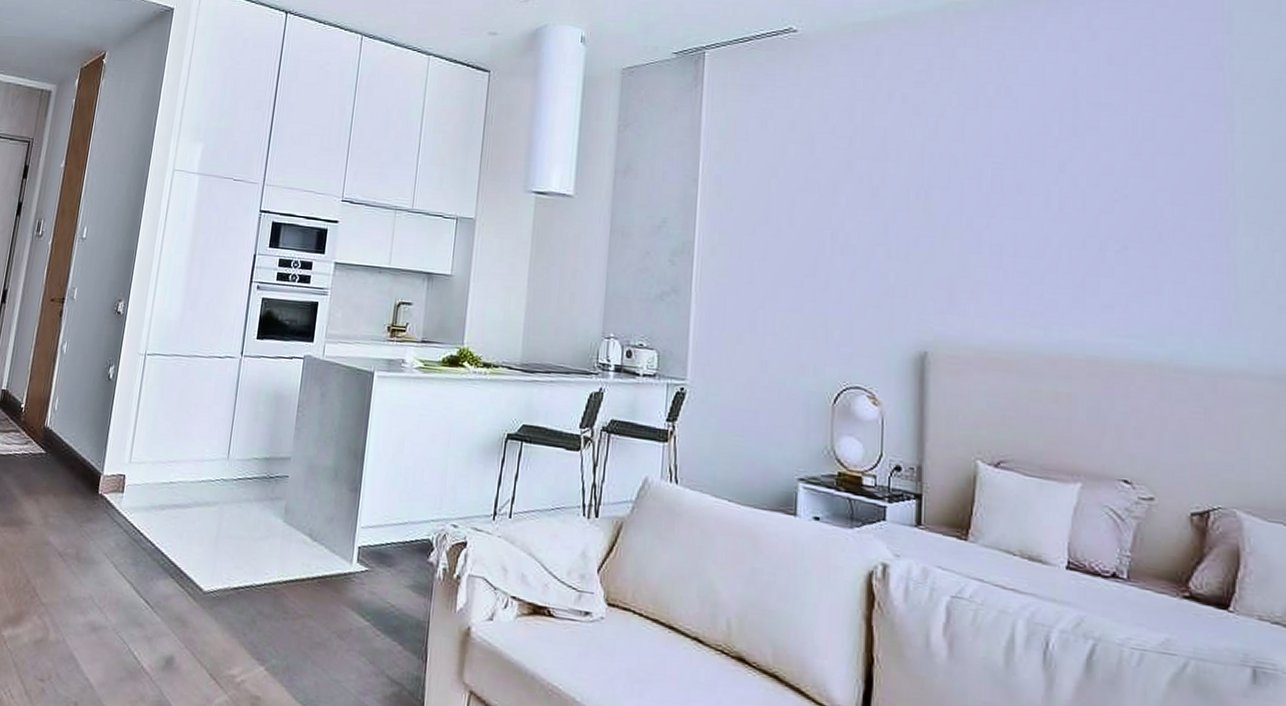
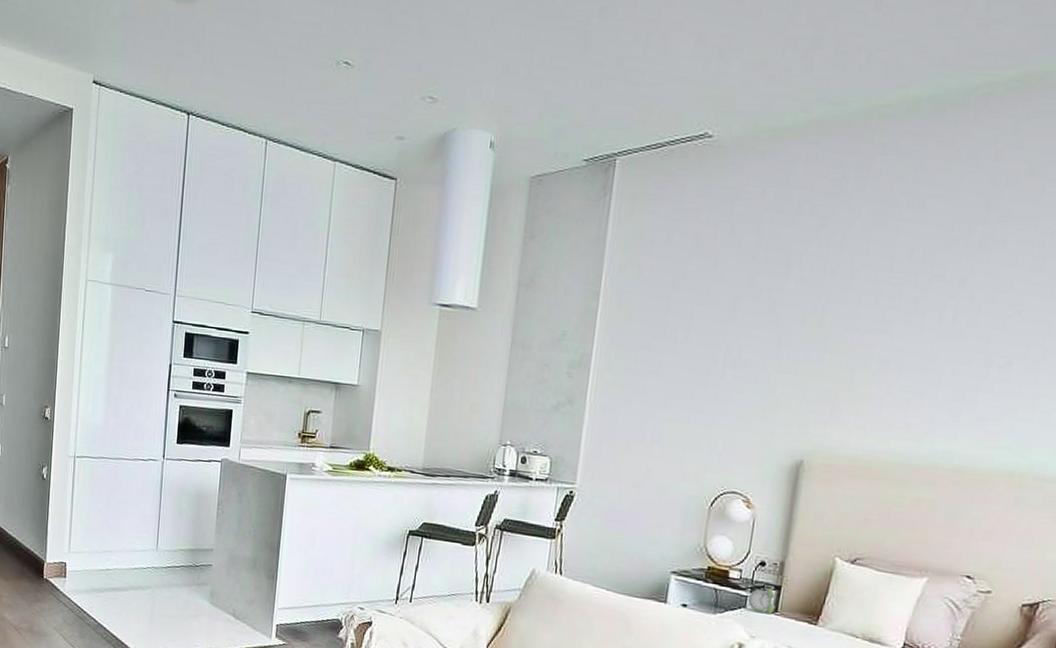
alarm clock: none [883,497,918,528] -> present [744,588,776,614]

